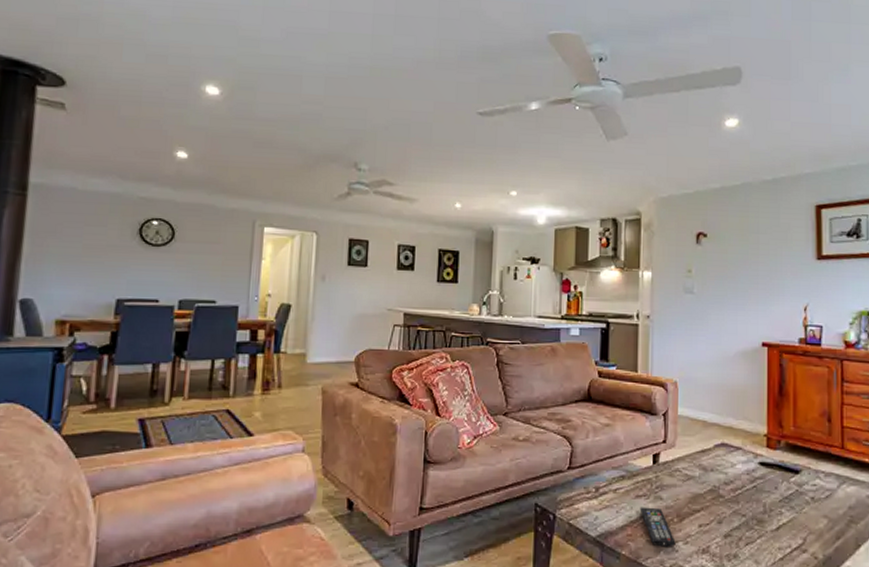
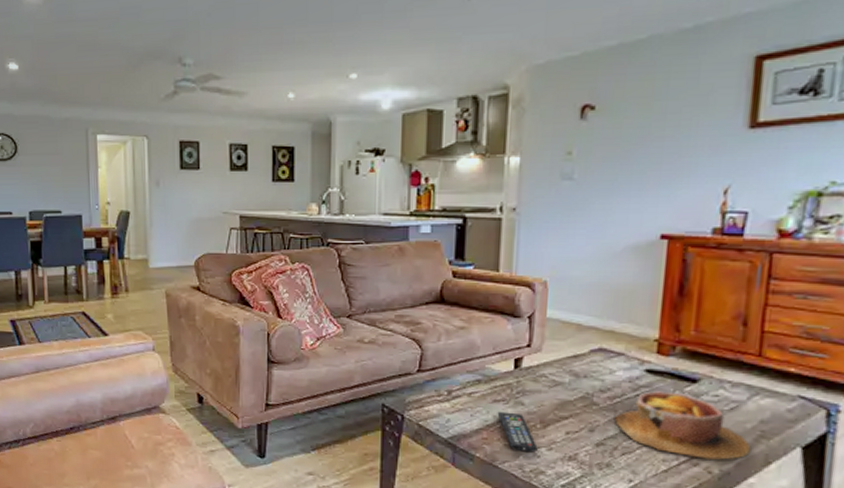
bowl: none [737,482,845,545] -> present [614,391,752,460]

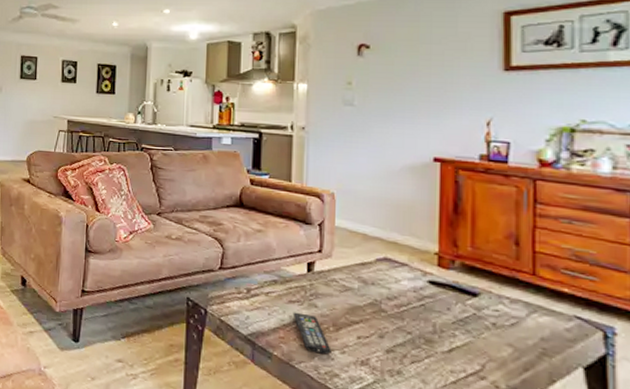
bowl: present [614,391,752,460] -> none [402,302,535,376]

